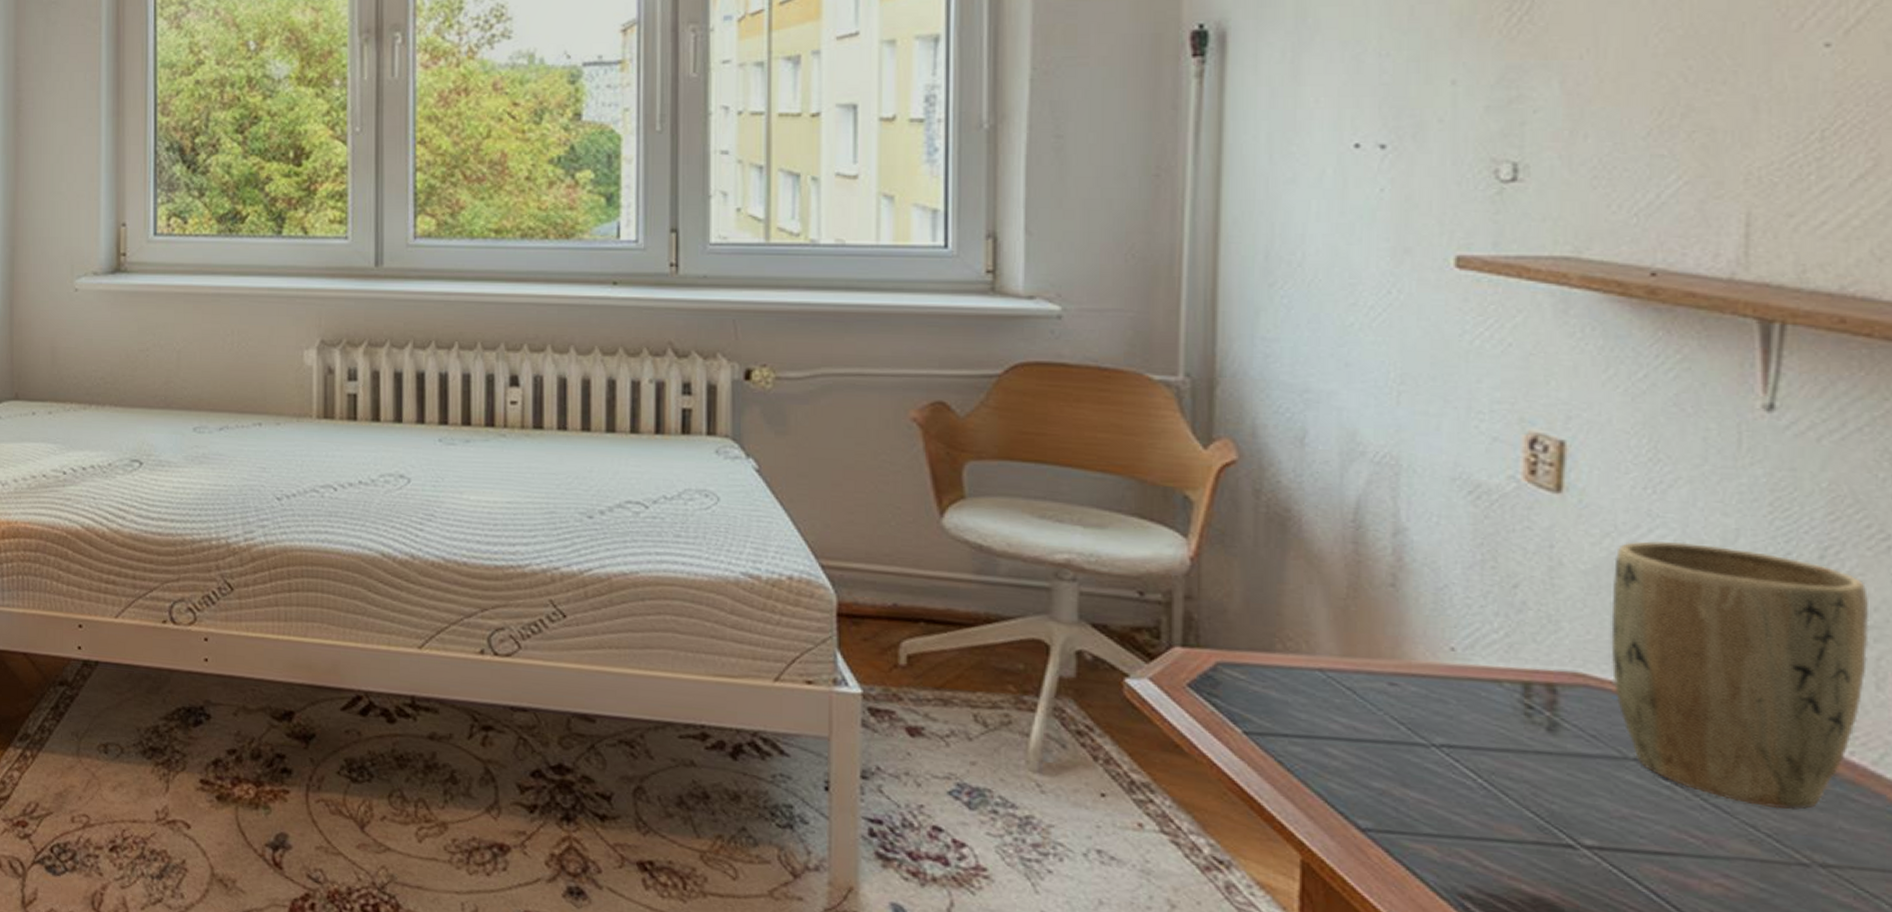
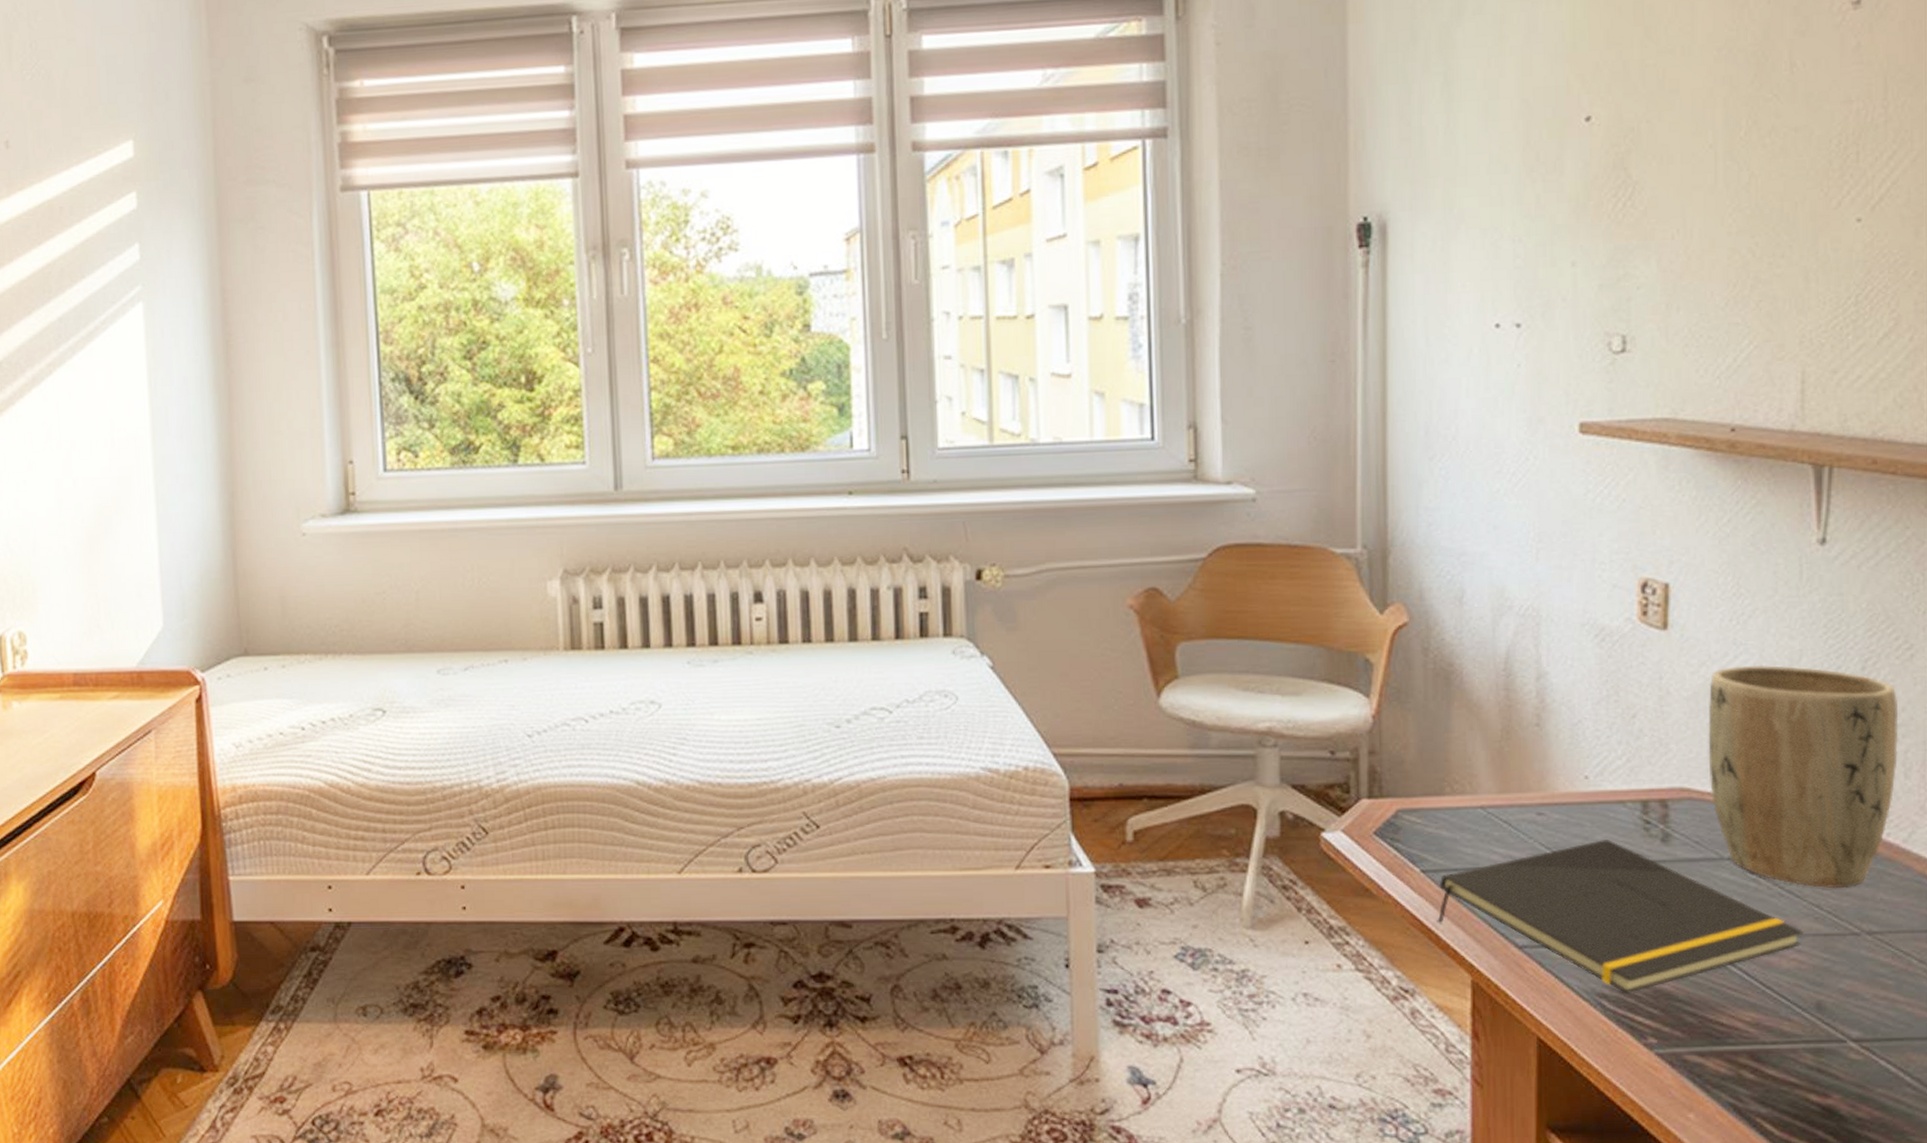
notepad: none [1261,720,1733,899] -> present [1437,840,1804,993]

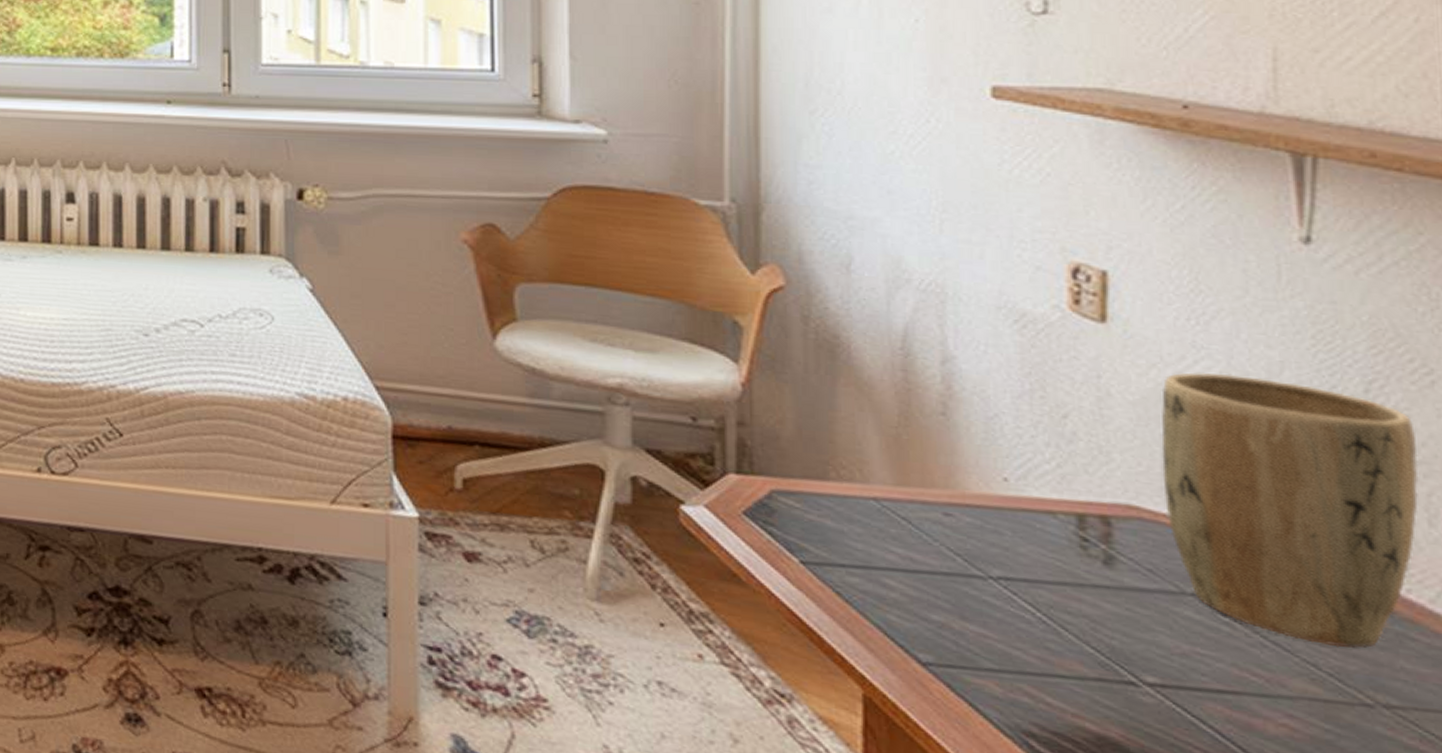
notepad: present [1437,840,1804,993] -> none [820,552,1296,737]

